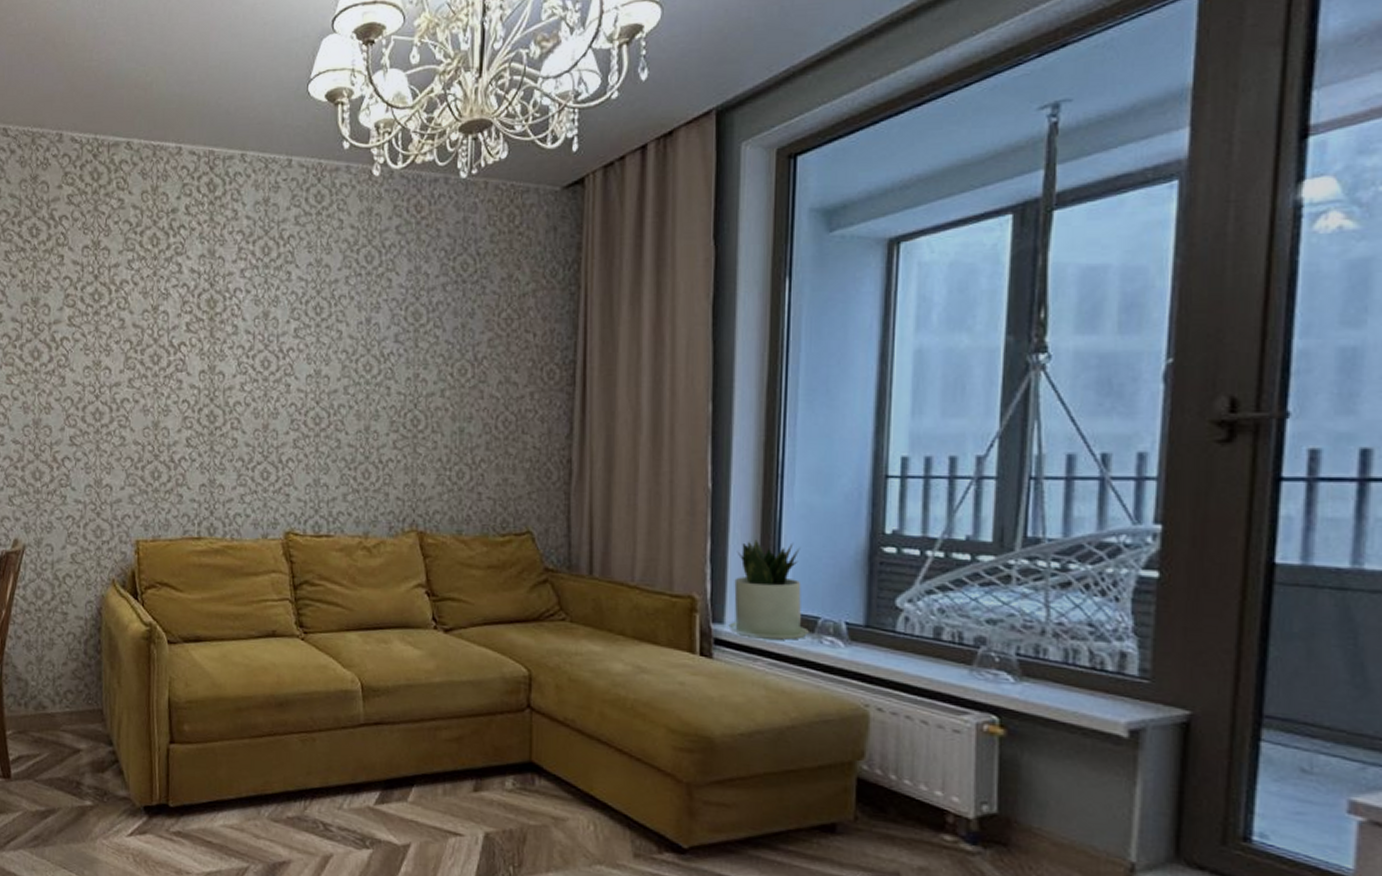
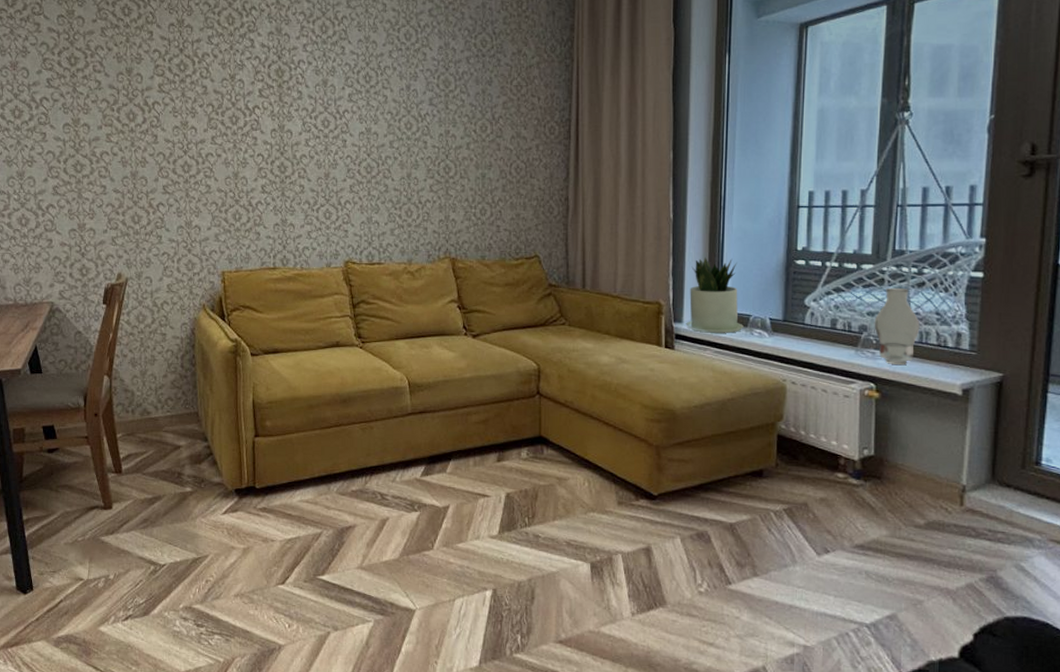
vase: none [996,587,1065,693] -> present [874,287,920,366]

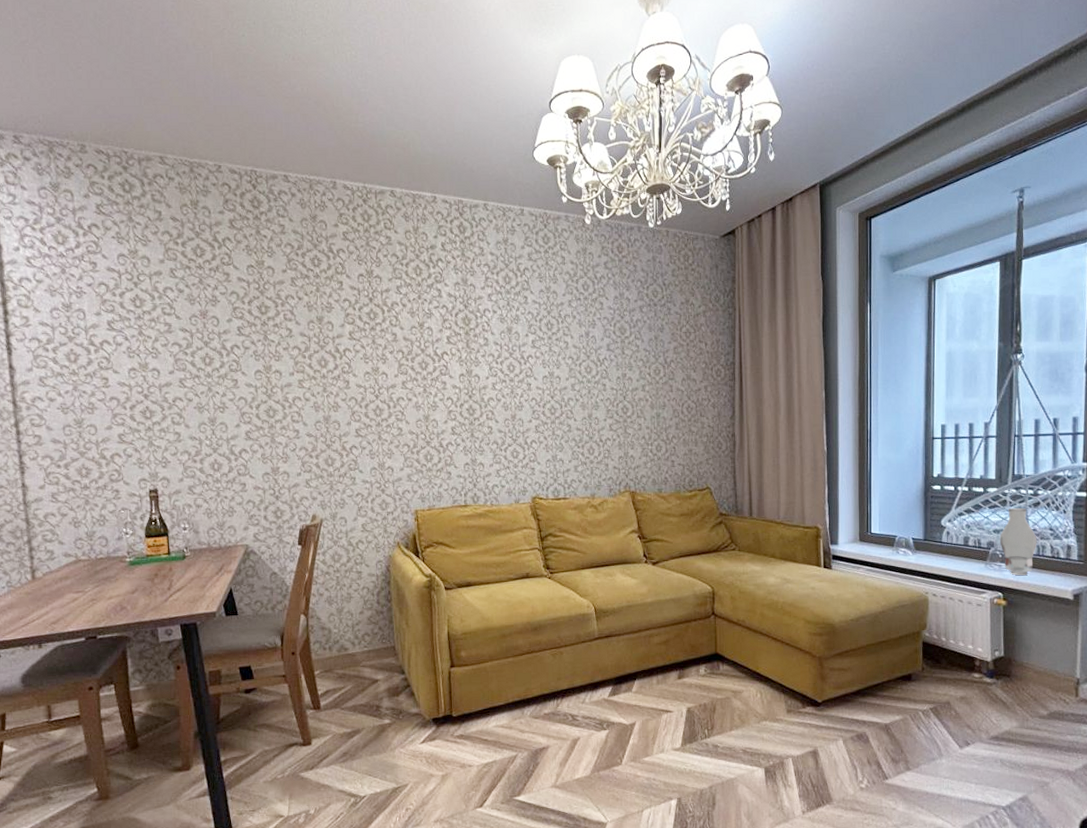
planter: present [685,257,743,333] -> none [841,485,890,553]

